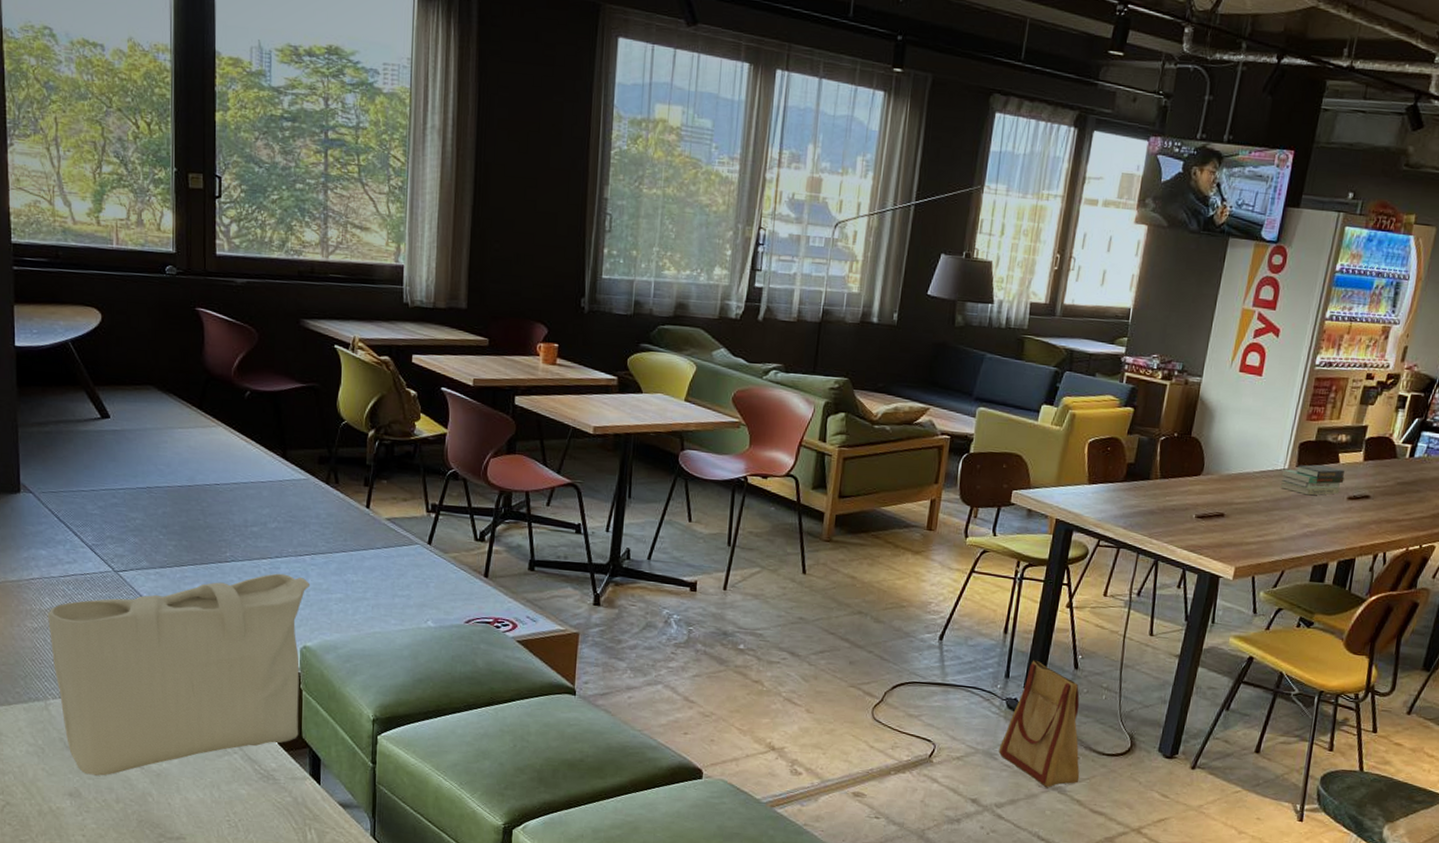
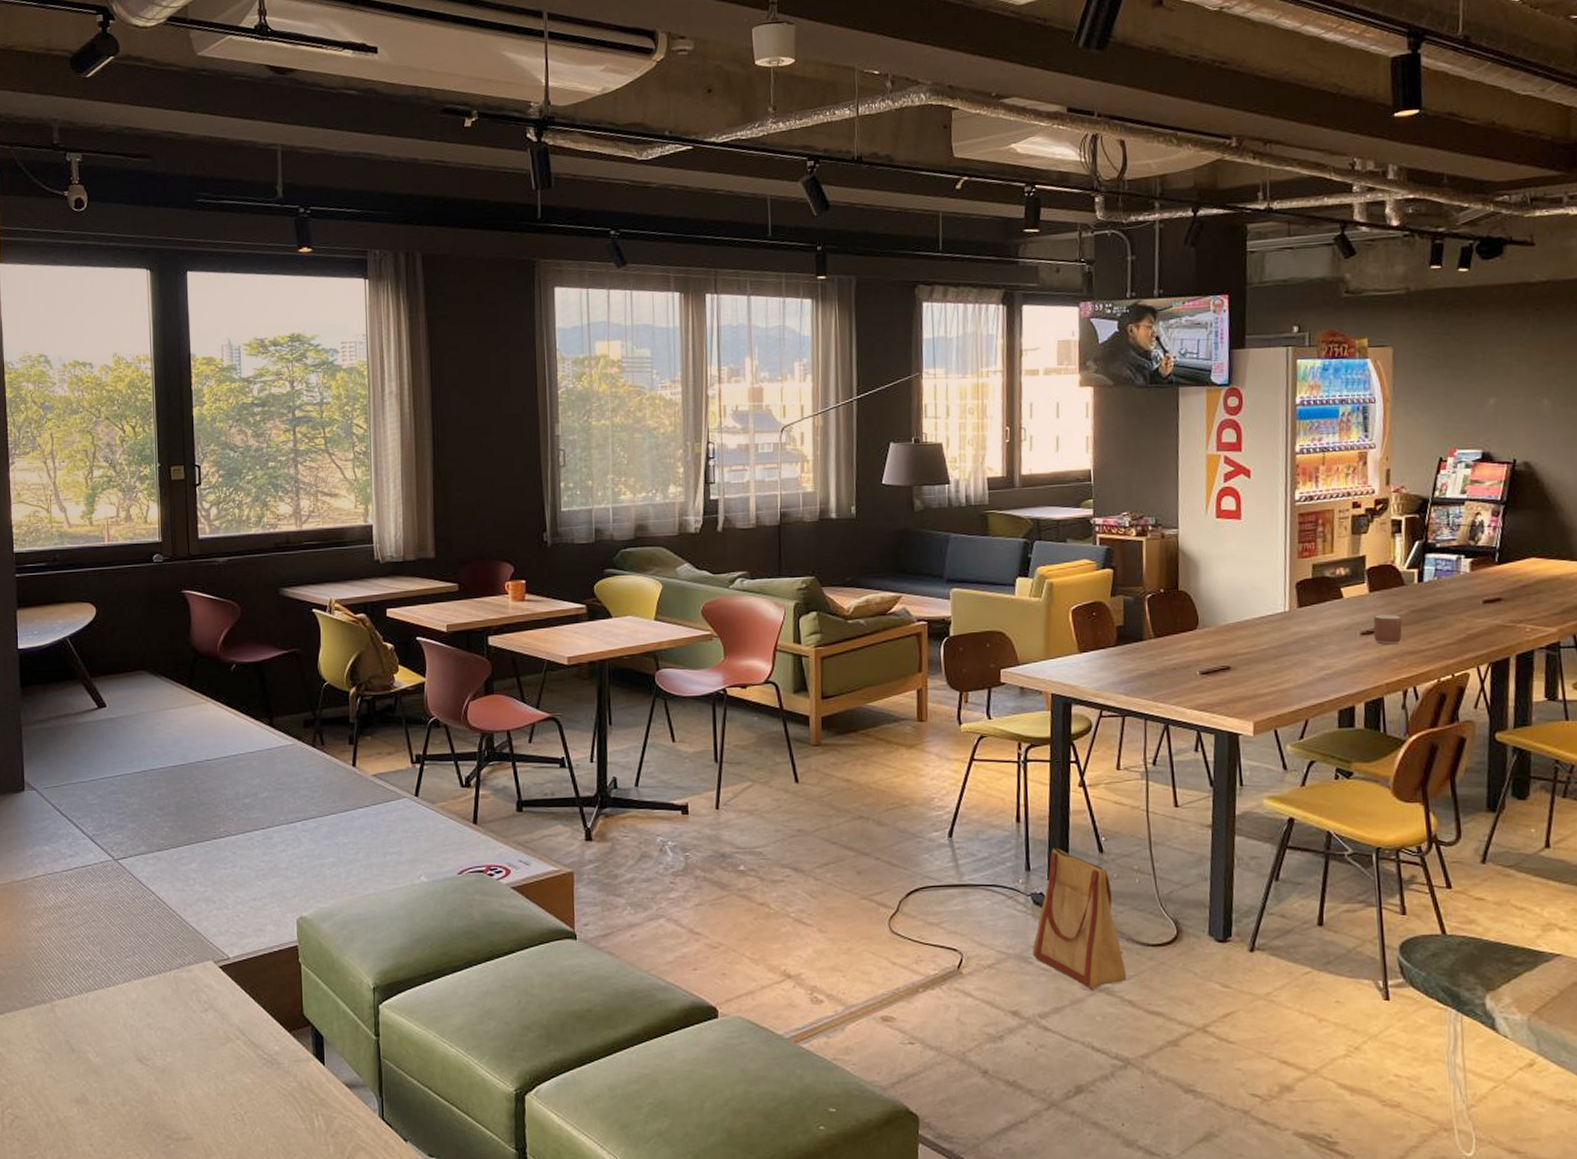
tote bag: present [47,573,311,776] -> none [51,843,303,1078]
books: present [1279,464,1345,496] -> none [1283,602,1353,636]
mug: none [1359,482,1387,512] -> present [1373,614,1402,645]

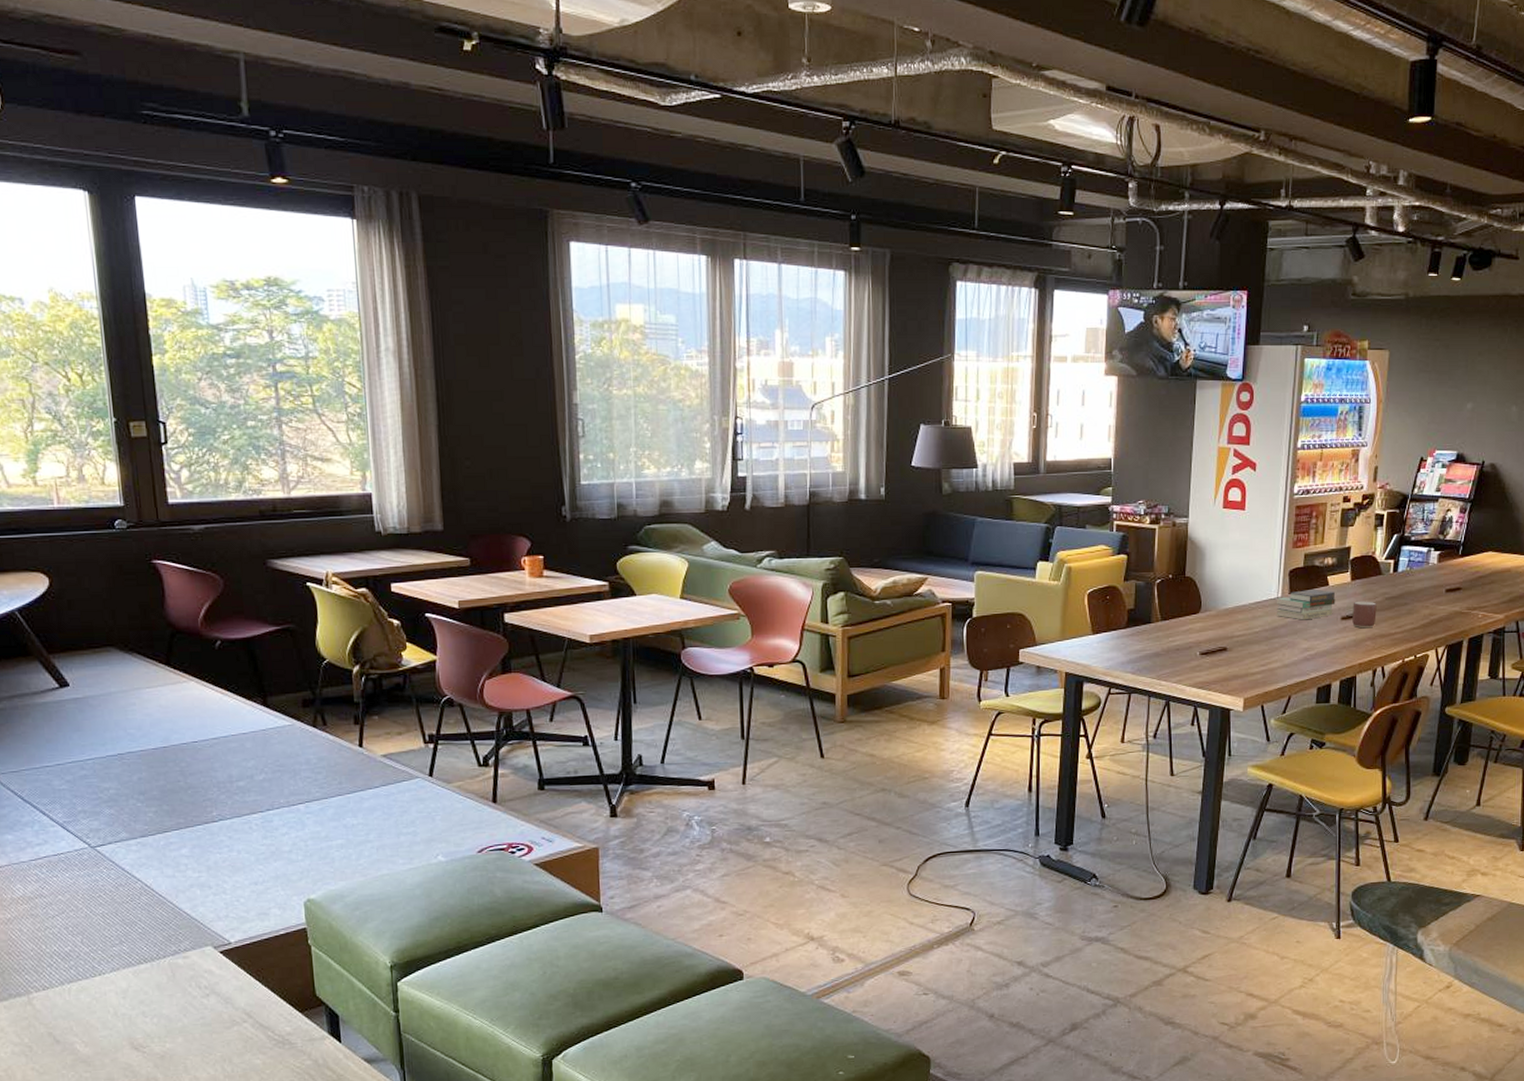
shopping bag: present [1032,848,1127,989] -> none [1038,814,1121,939]
books: none [1283,602,1353,636] -> present [1276,589,1336,620]

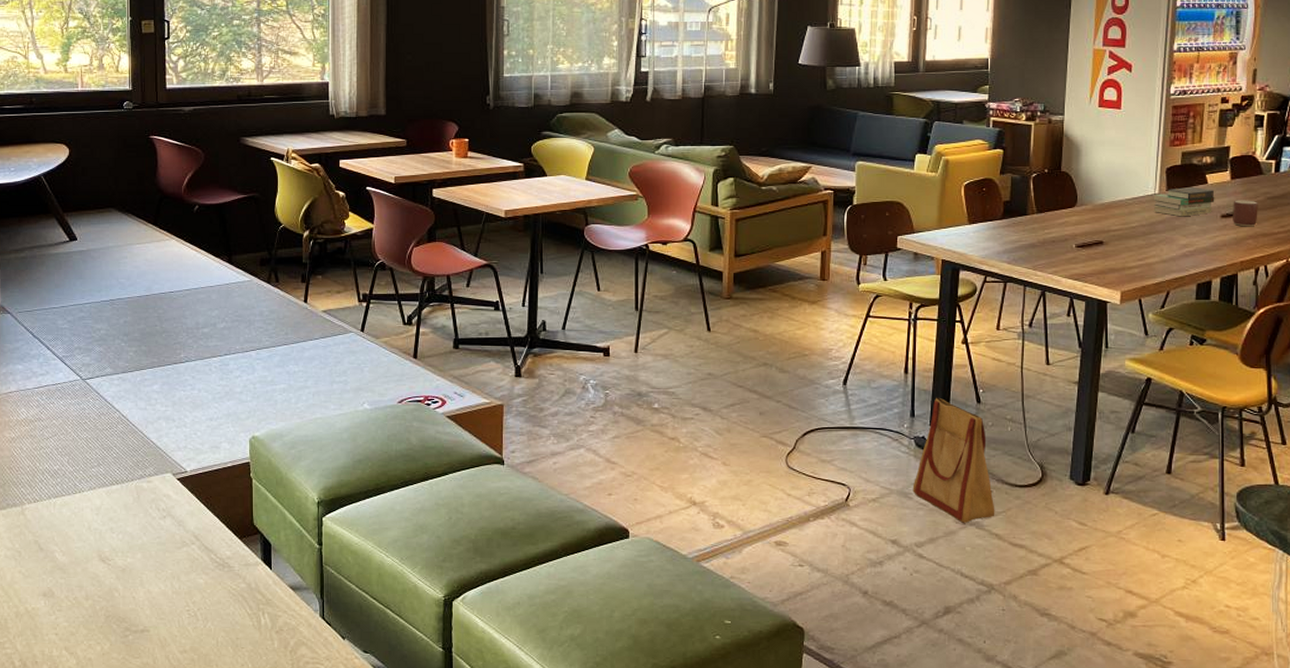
shopping bag: none [1038,814,1121,939] -> present [912,397,995,523]

